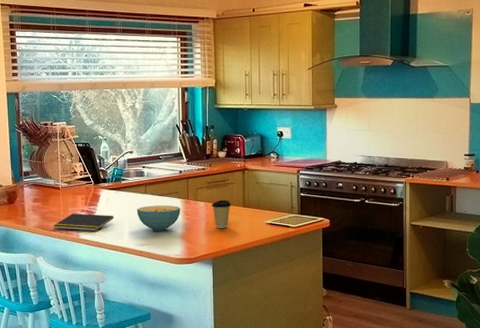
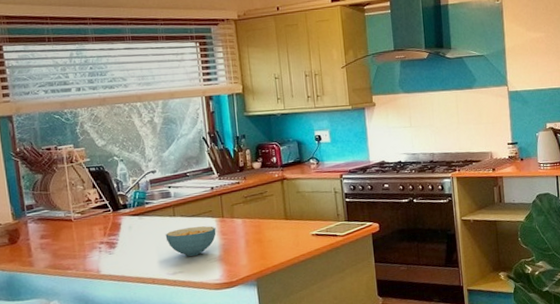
notepad: present [53,214,113,232] -> none [68,244,139,267]
coffee cup: present [212,200,232,228] -> none [250,214,273,246]

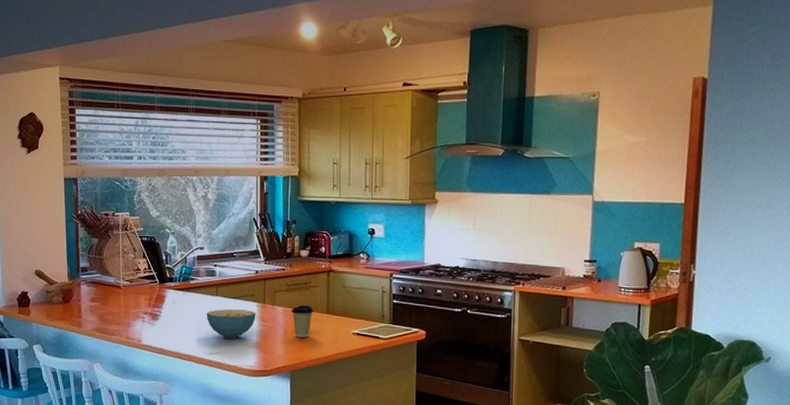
coffee cup: none [250,214,273,246] -> present [291,305,314,337]

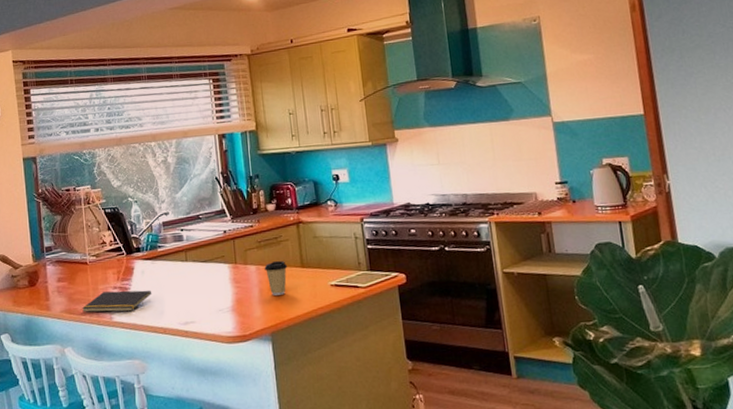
notepad: none [113,316,180,337] -> present [82,290,151,313]
cereal bowl: present [206,309,256,338] -> none [177,272,229,305]

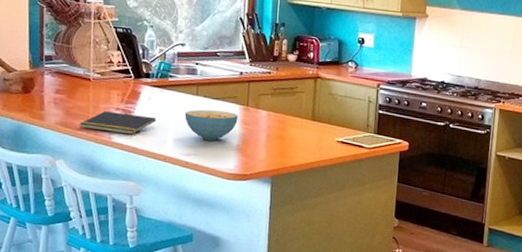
cereal bowl: none [177,272,229,305] -> present [184,109,238,140]
coffee cup: present [264,261,288,296] -> none [275,110,299,143]

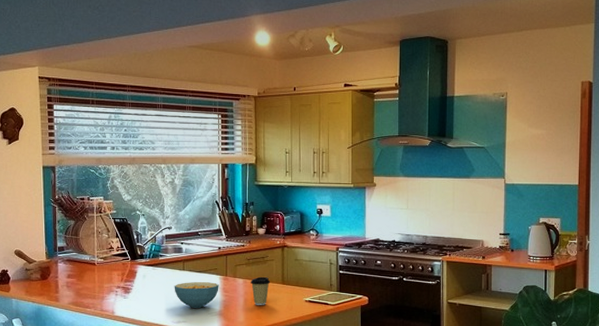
notepad: present [79,111,156,135] -> none [88,290,150,308]
coffee cup: none [275,110,299,143] -> present [250,277,271,305]

